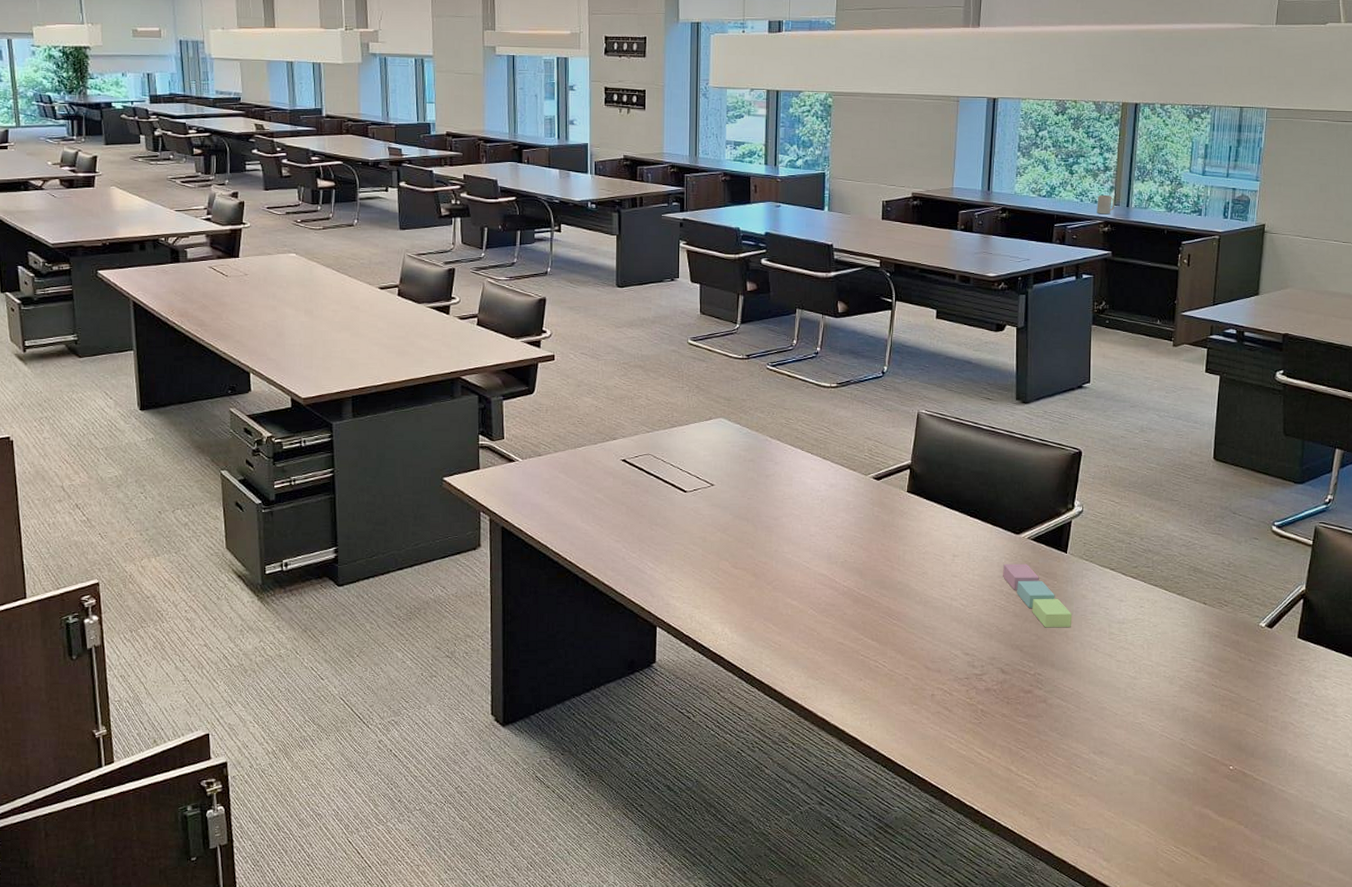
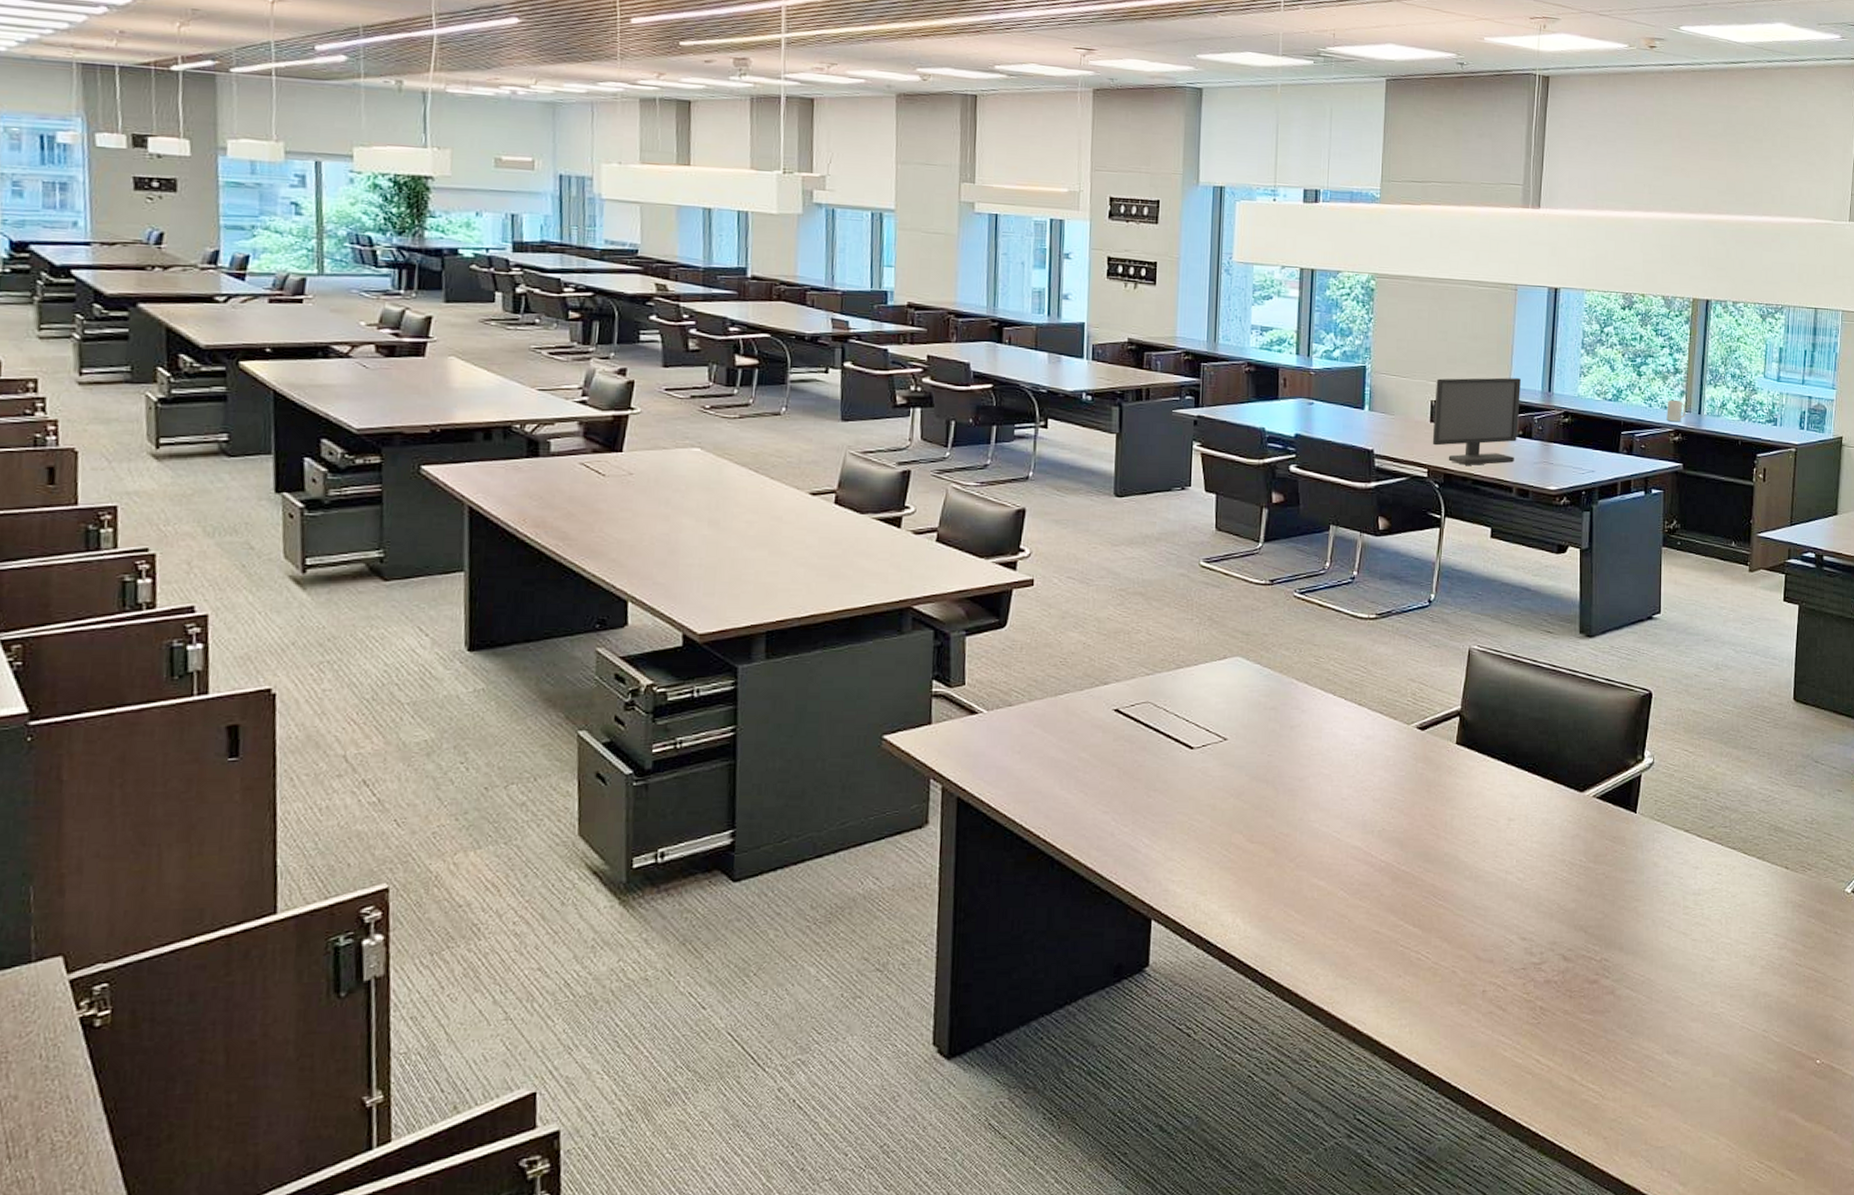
computer monitor: none [884,179,962,256] -> present [1432,377,1521,465]
sticky notes: present [1003,563,1073,628] -> none [1565,827,1643,904]

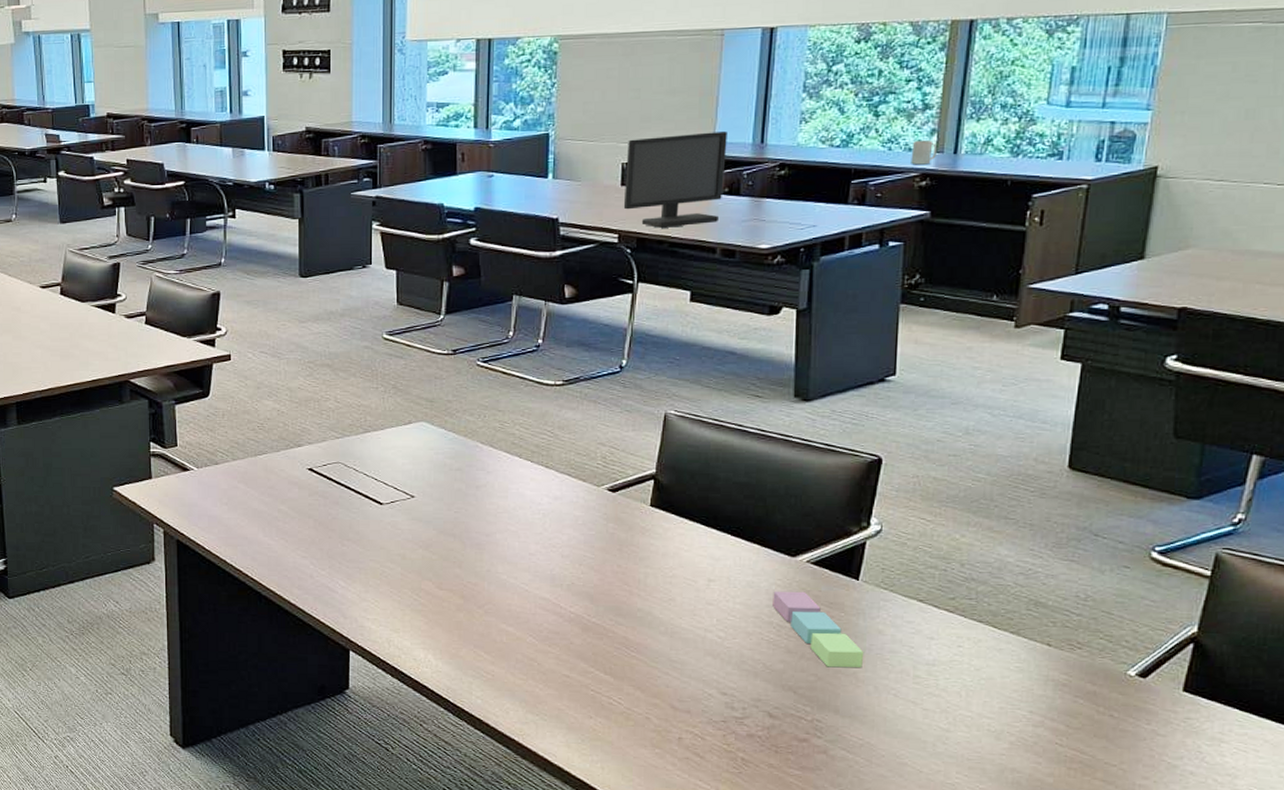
sticky notes: none [1565,827,1643,904] -> present [773,591,865,668]

